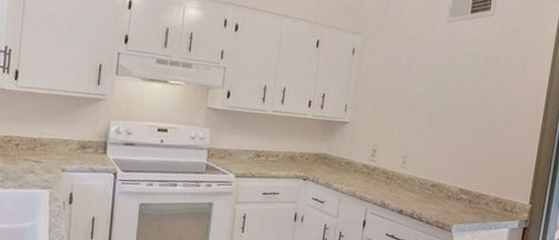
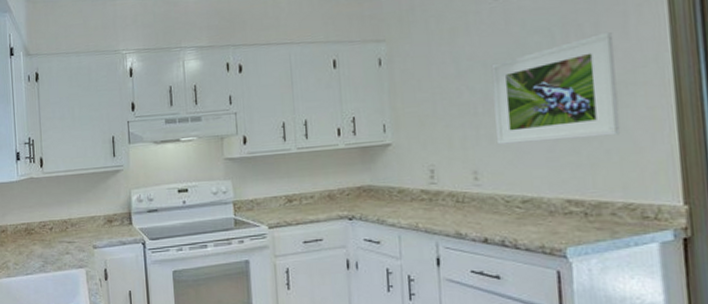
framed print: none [424,67,516,147] -> present [491,31,621,145]

